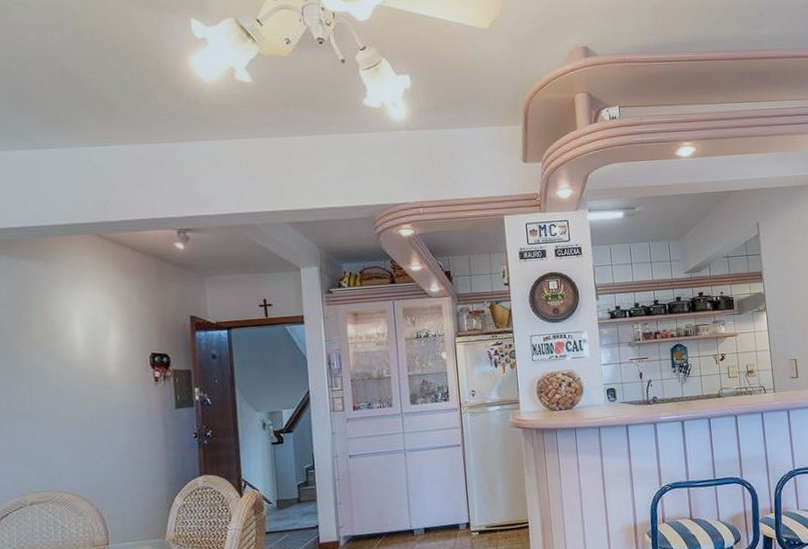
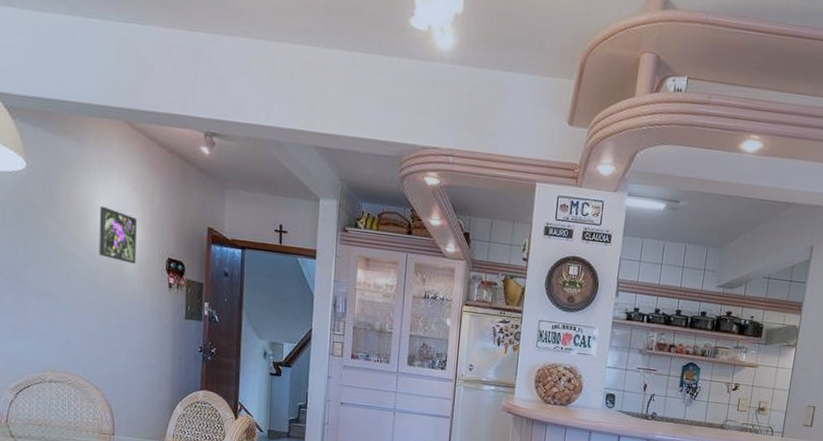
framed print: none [73,317,118,367] -> present [99,205,137,264]

